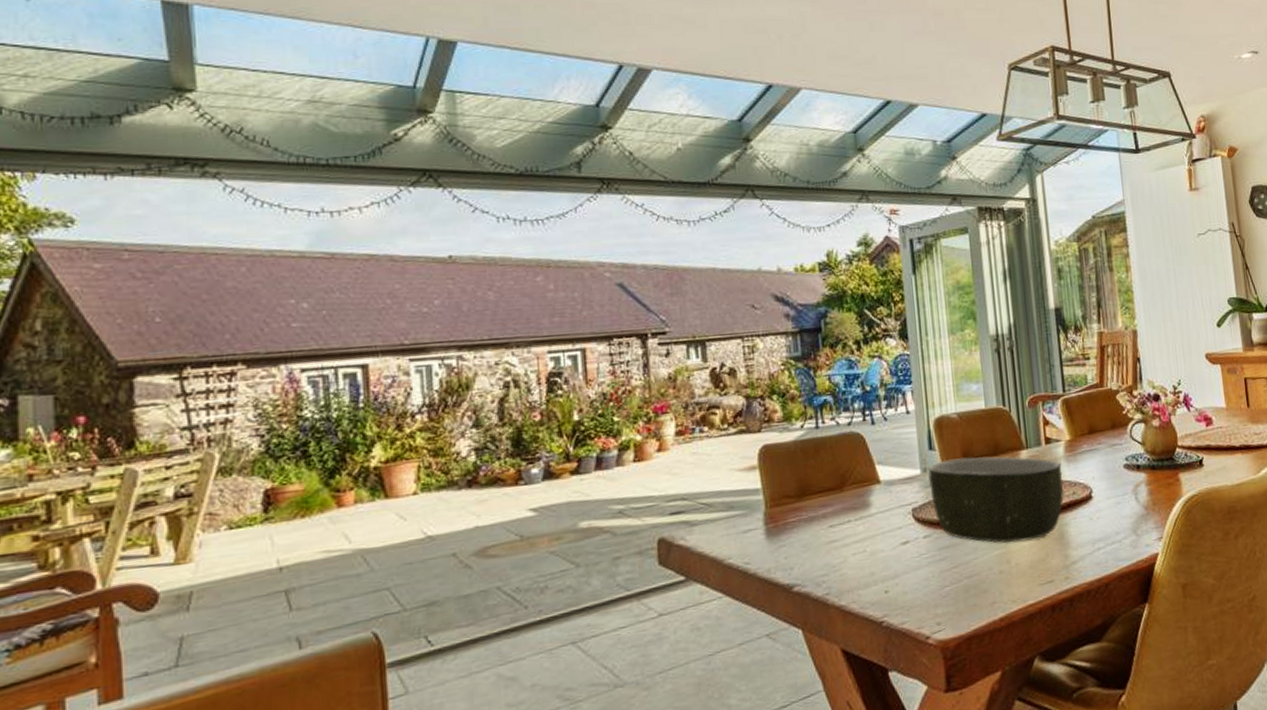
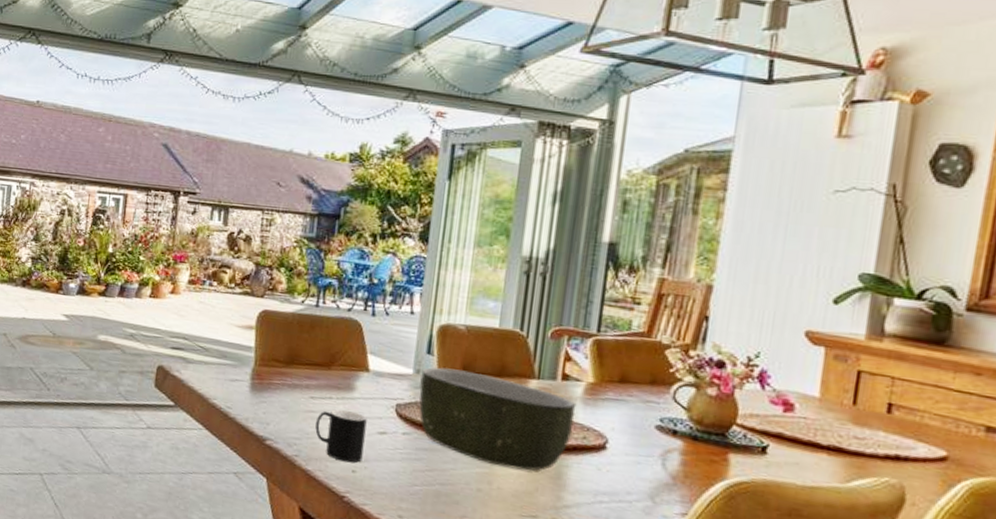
cup: none [840,529,892,585] -> present [315,409,367,463]

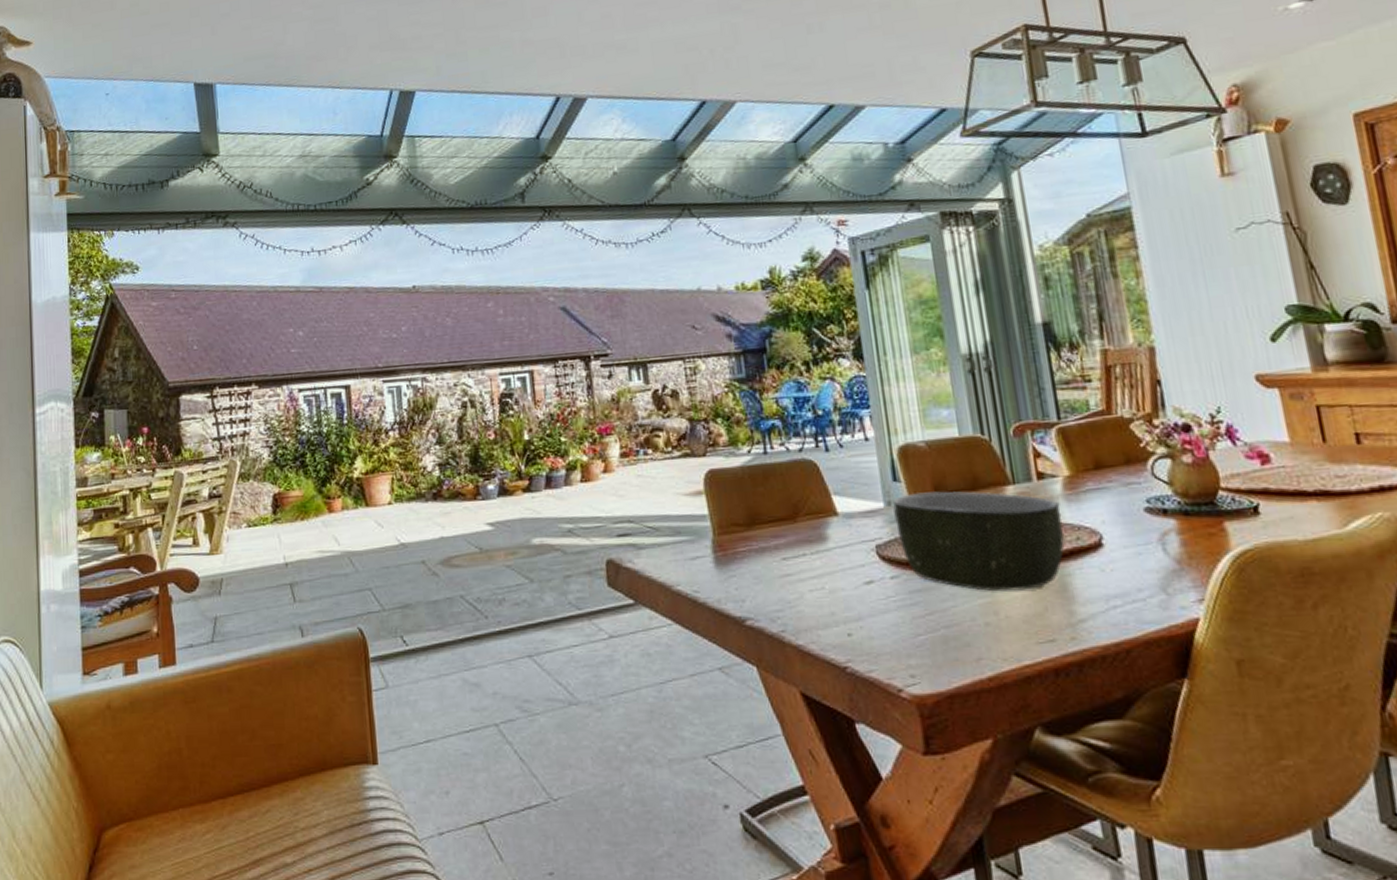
cup: present [315,409,367,463] -> none [795,565,855,626]

